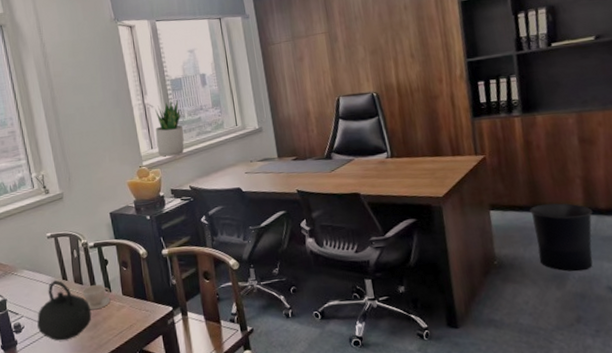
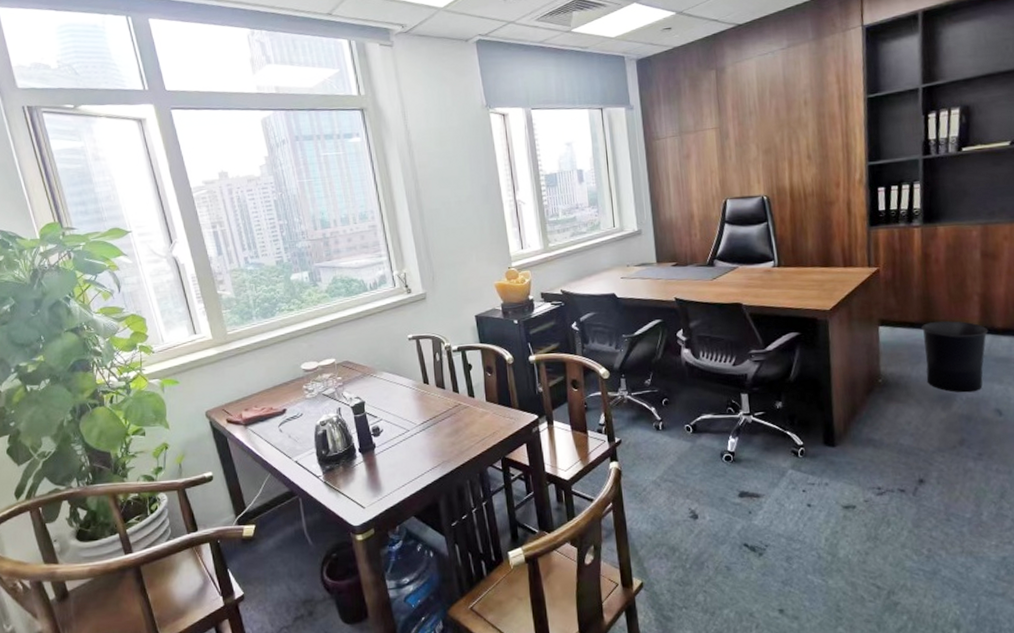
teapot: present [37,280,92,341] -> none [396,383,454,446]
teacup: present [82,284,111,310] -> none [444,389,474,416]
planter: present [155,100,184,157] -> none [526,197,557,258]

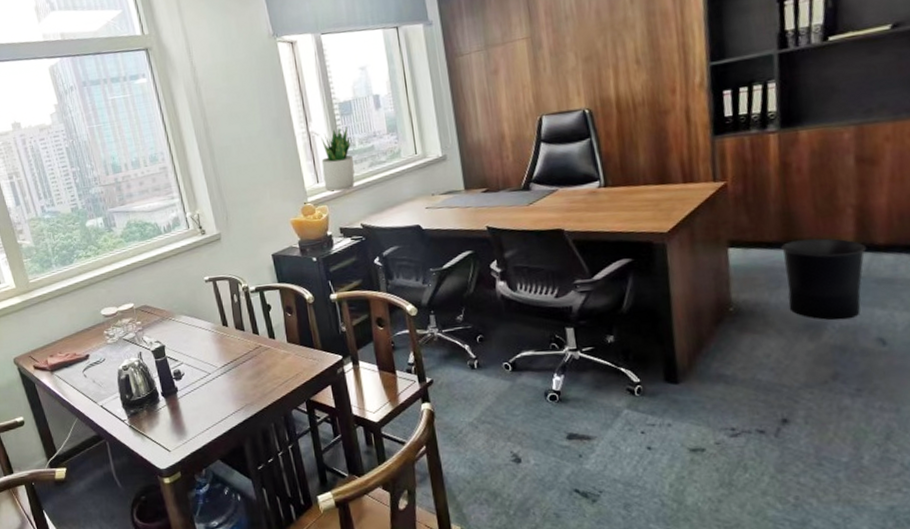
planter: none [526,197,557,258] -> present [321,126,355,192]

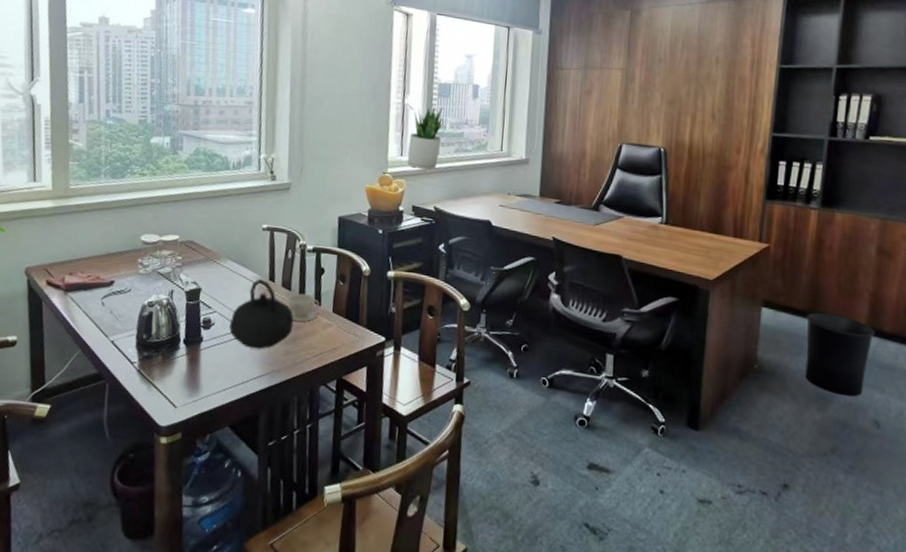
teapot: none [197,326,255,389] -> present [229,278,294,349]
teacup: none [244,330,275,358] -> present [288,293,320,322]

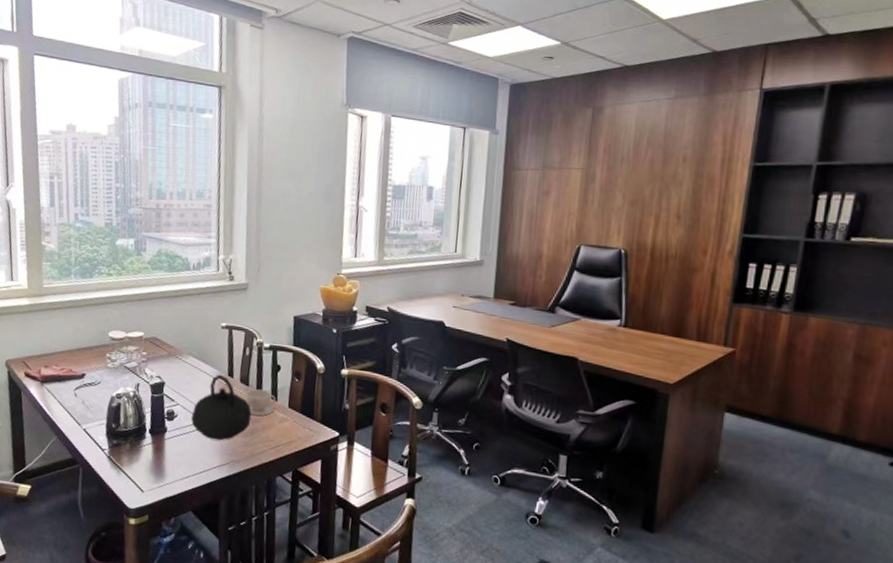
planter: present [407,107,445,170] -> none [361,208,399,271]
waste bin: present [805,312,876,396] -> none [769,419,849,505]

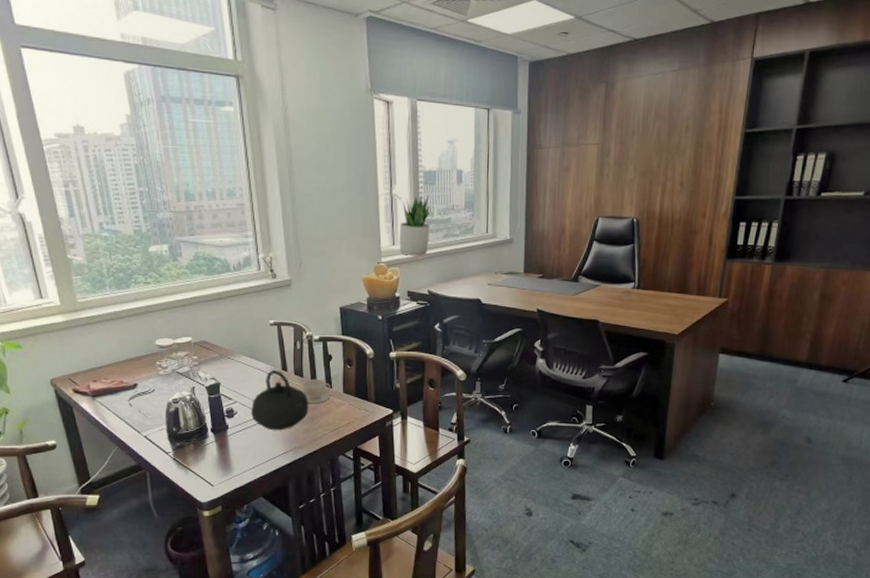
planter: none [361,208,399,271] -> present [399,195,432,256]

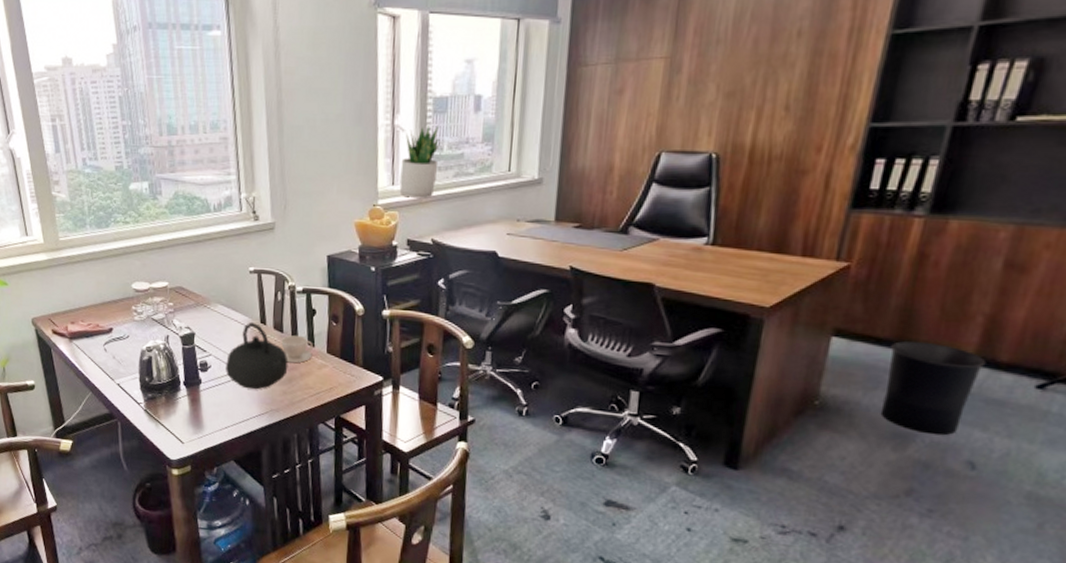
waste bin: none [752,355,814,420] -> present [880,341,987,435]

